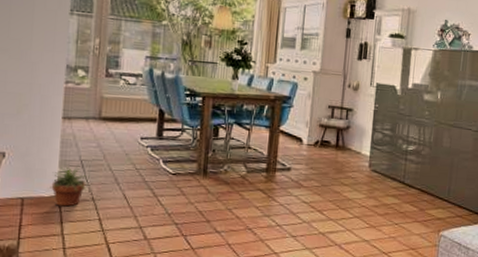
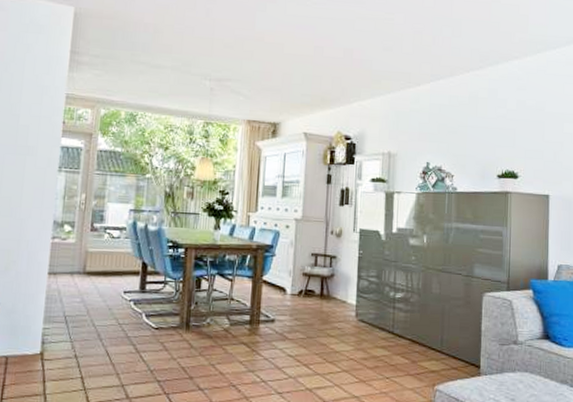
potted plant: present [50,164,91,207] -> none [34,320,74,365]

